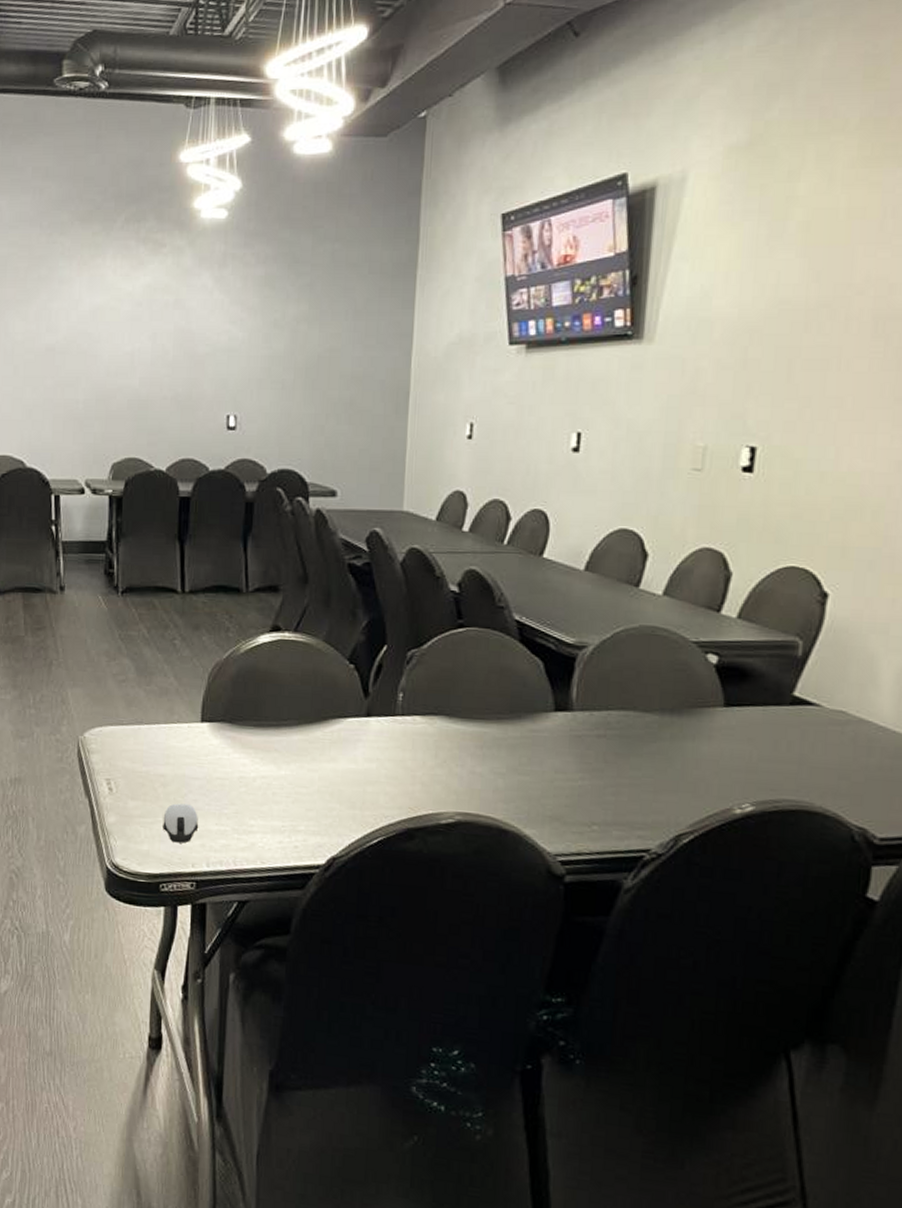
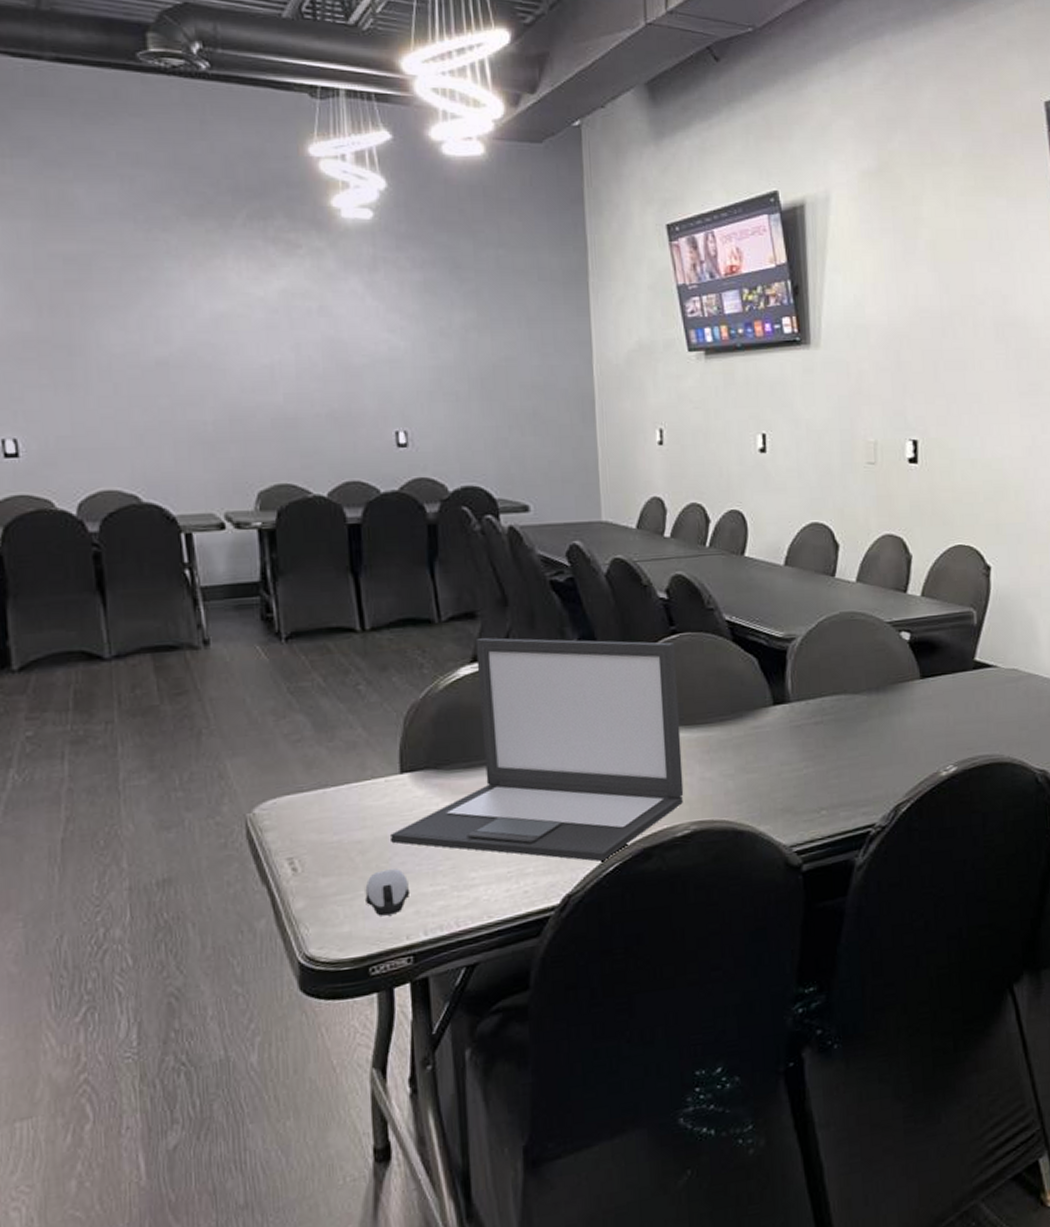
laptop: none [188,610,461,834] -> present [391,637,684,862]

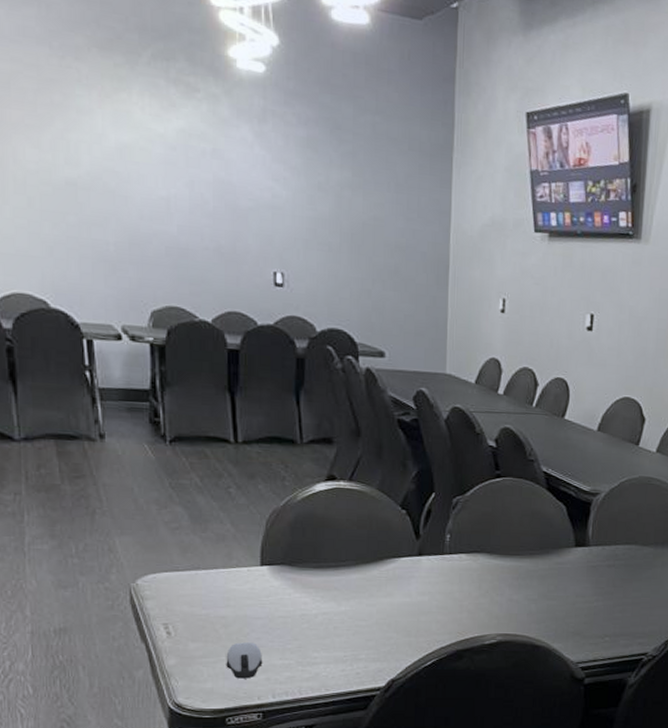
laptop: present [391,637,684,862] -> none [250,460,499,657]

